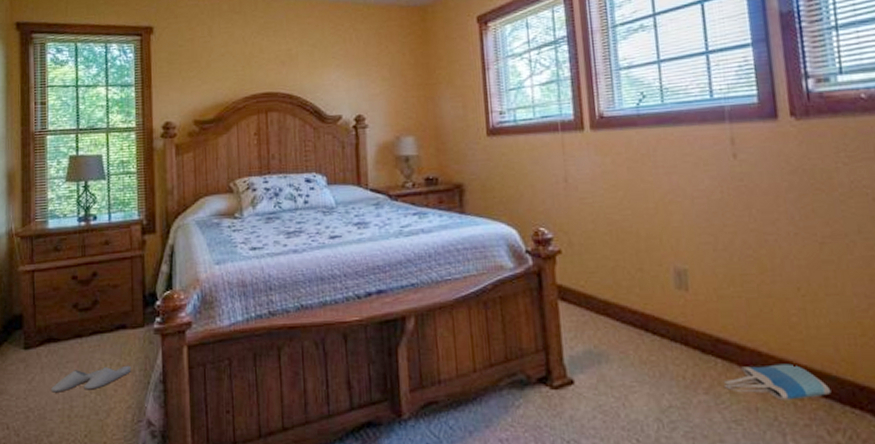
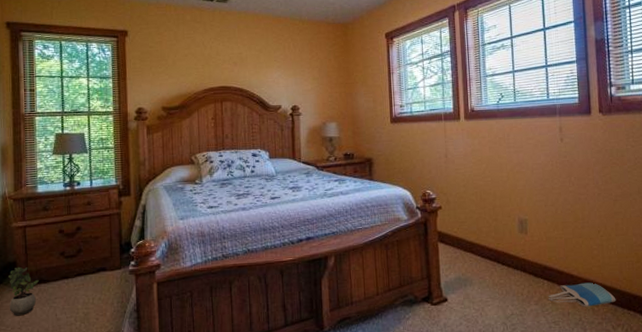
potted plant: none [14,321,48,383] -> present [8,266,39,316]
slippers: present [51,365,132,393] -> none [42,299,111,323]

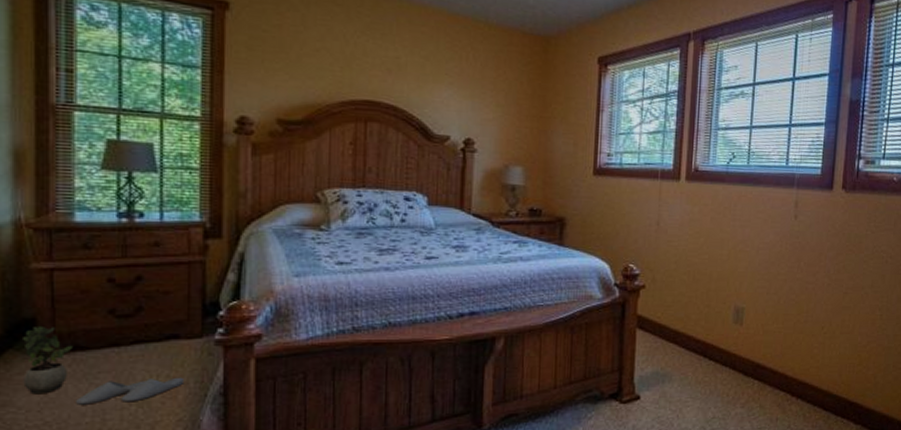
slippers: none [42,299,111,323] -> present [76,377,185,405]
tote bag: present [547,282,616,307] -> none [756,385,831,413]

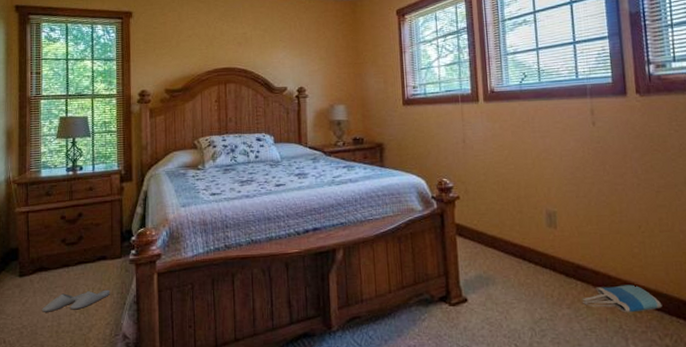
potted plant: present [23,325,73,395] -> none [10,253,40,305]
tote bag: none [756,385,831,413] -> present [581,284,662,313]

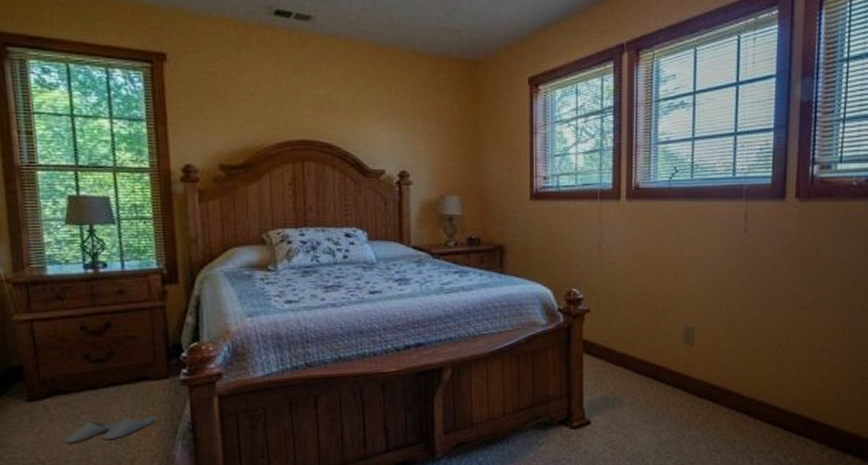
tote bag: present [581,284,662,313] -> none [711,404,792,434]

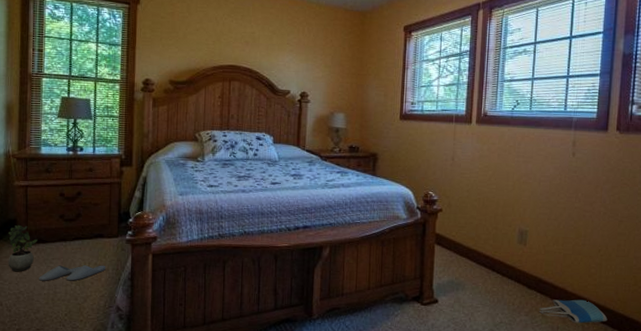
potted plant: none [13,372,56,436] -> present [8,224,38,272]
tote bag: none [711,404,792,434] -> present [538,299,608,324]

